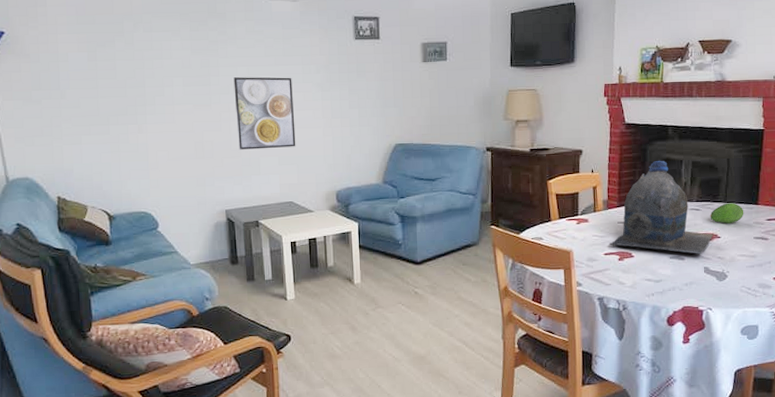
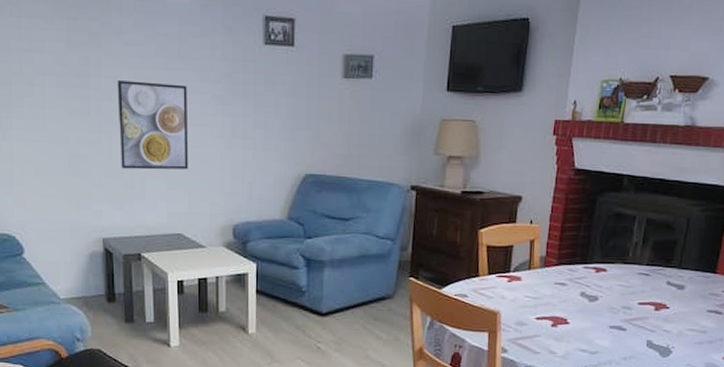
water jug: present [608,160,713,254] -> none [542,214,662,325]
fruit: present [710,203,744,224] -> none [660,269,700,293]

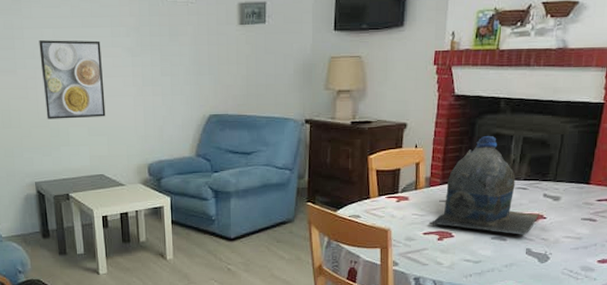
water jug: none [542,214,662,325] -> present [428,135,539,235]

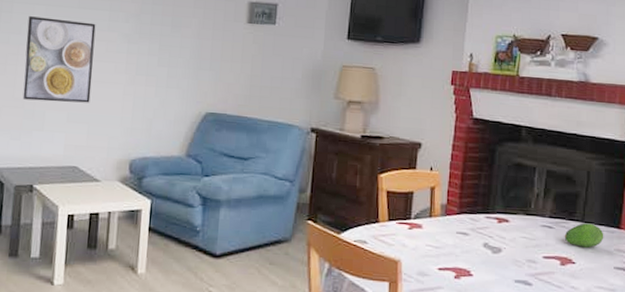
water jug: present [428,135,539,235] -> none [444,164,567,281]
fruit: none [537,182,574,204] -> present [564,223,604,248]

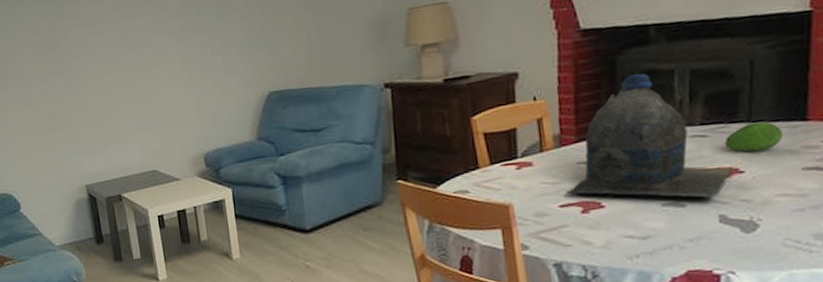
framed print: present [22,16,96,103] -> none [82,30,155,118]
water jug: none [444,164,567,281] -> present [565,73,732,198]

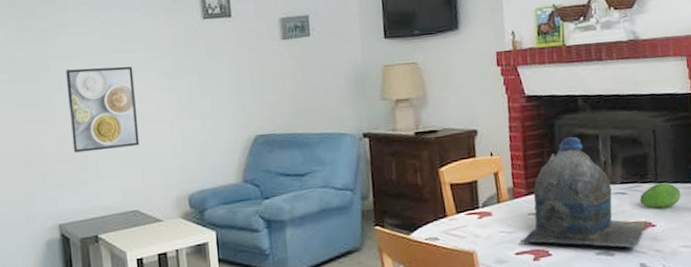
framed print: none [82,30,155,118] -> present [66,66,140,153]

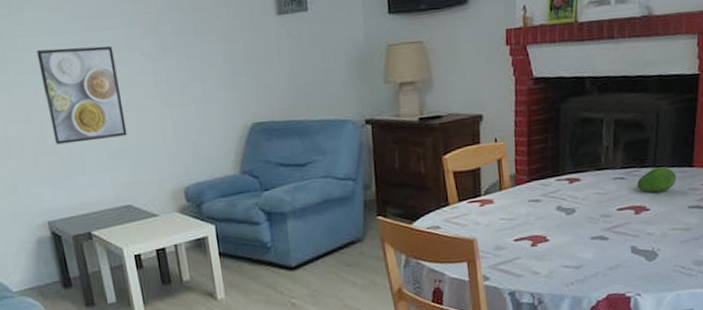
water jug: present [519,136,647,248] -> none [519,120,641,232]

